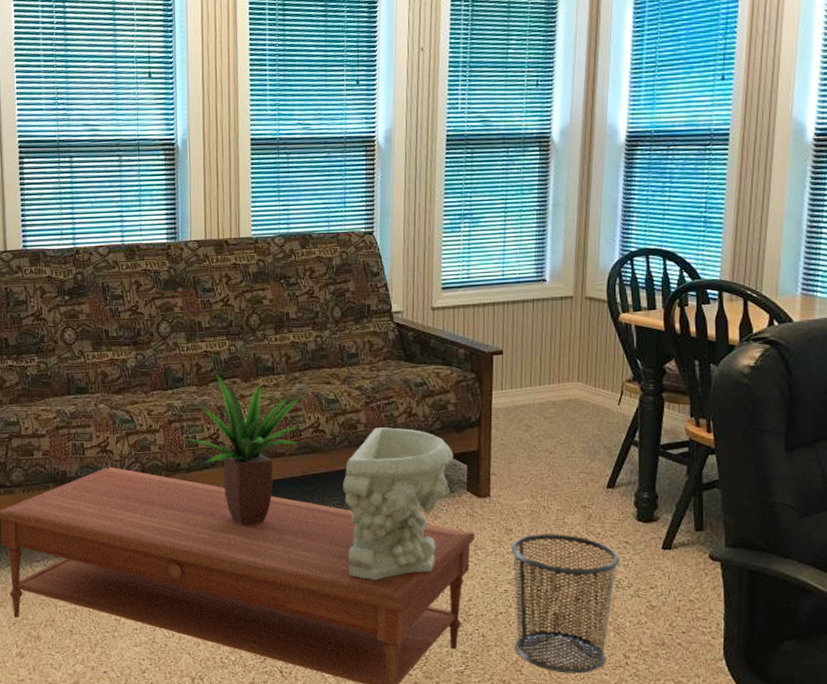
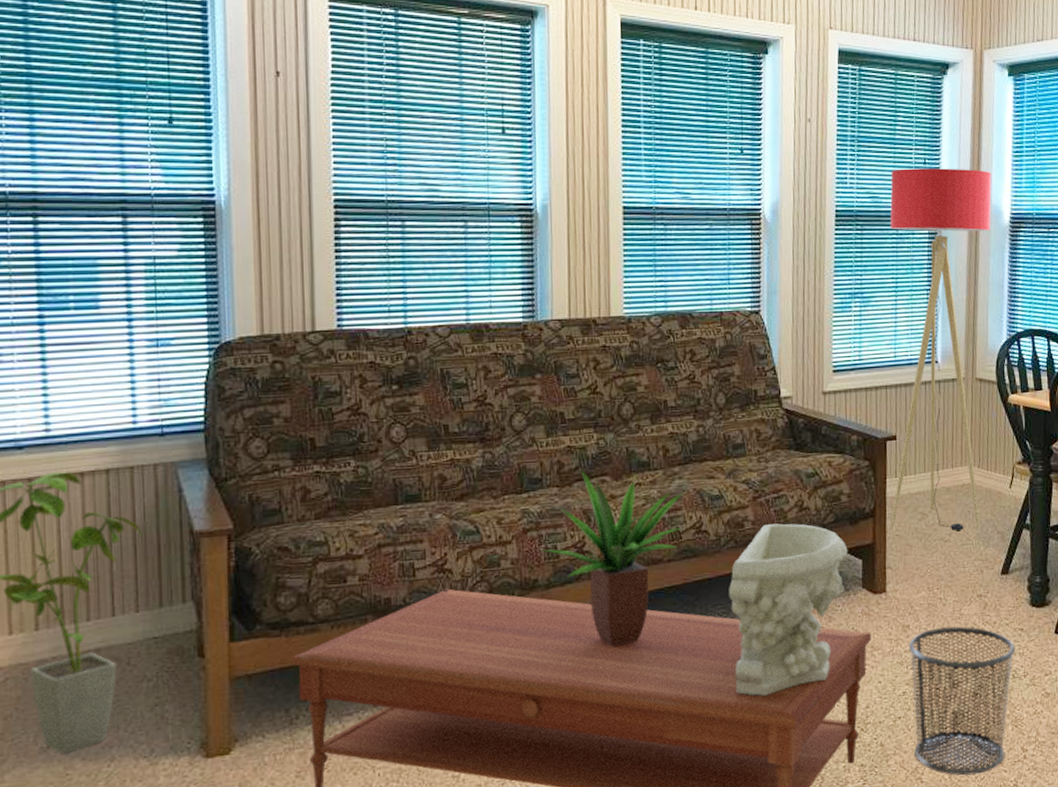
floor lamp: none [496,88,608,443] -> present [890,168,992,531]

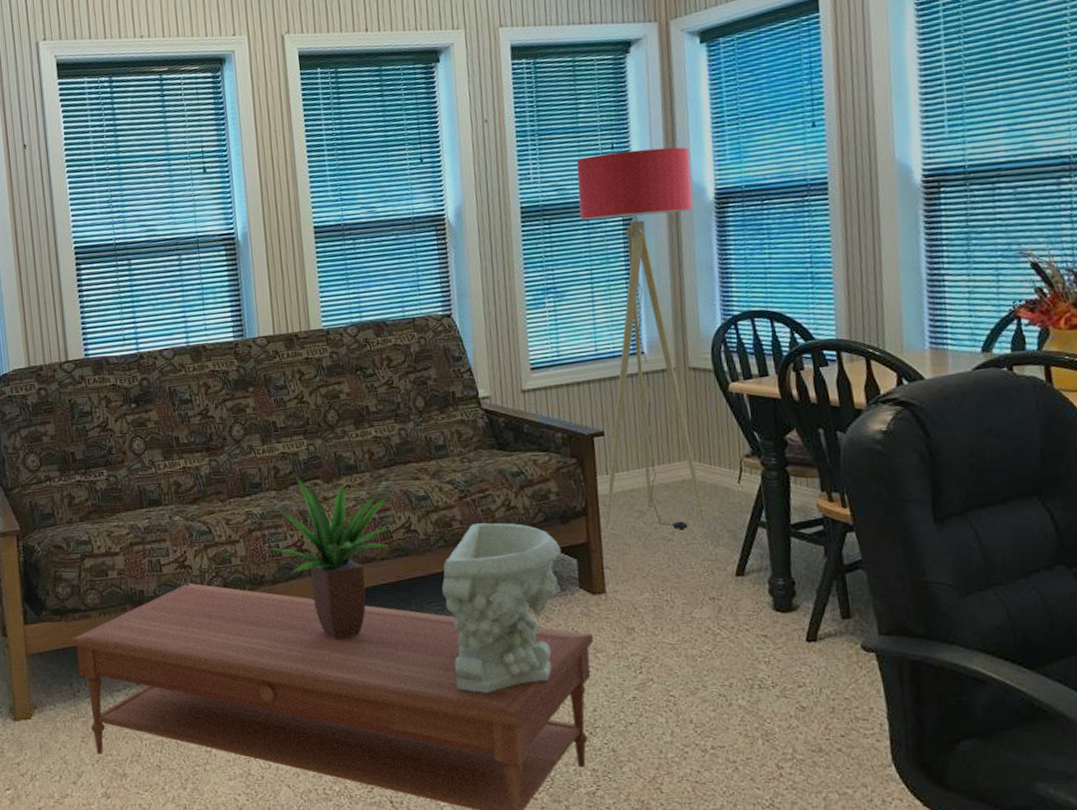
waste bin: present [908,626,1016,776] -> none [634,630,760,790]

